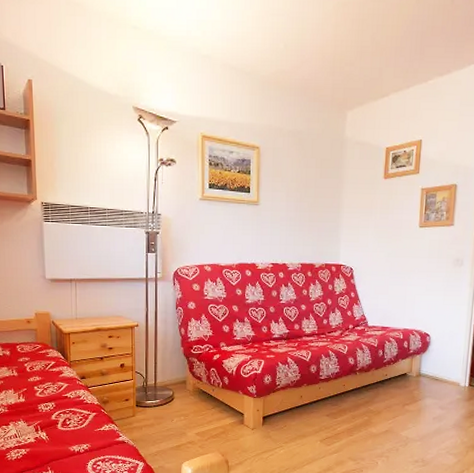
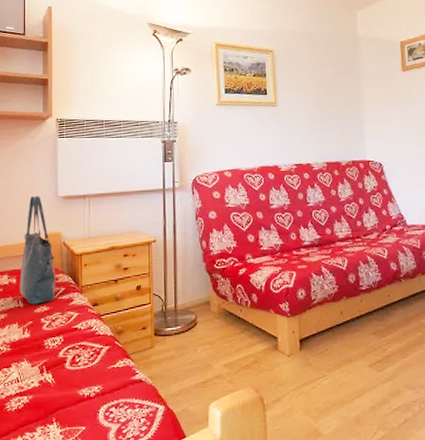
tote bag: none [13,276,47,376] -> present [19,195,56,306]

